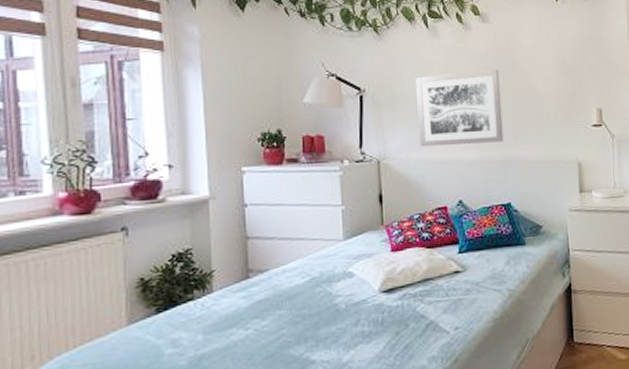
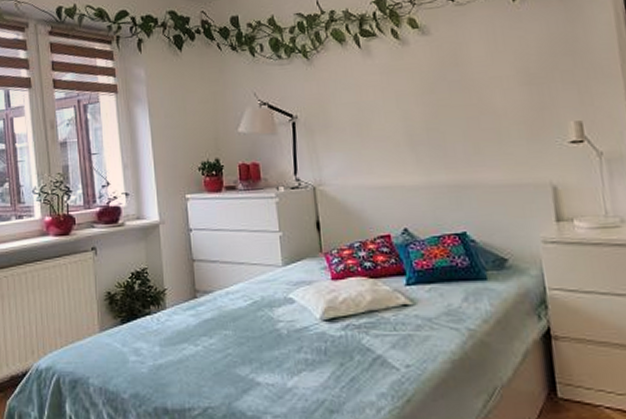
wall art: present [415,69,504,147] -> none [348,84,454,172]

